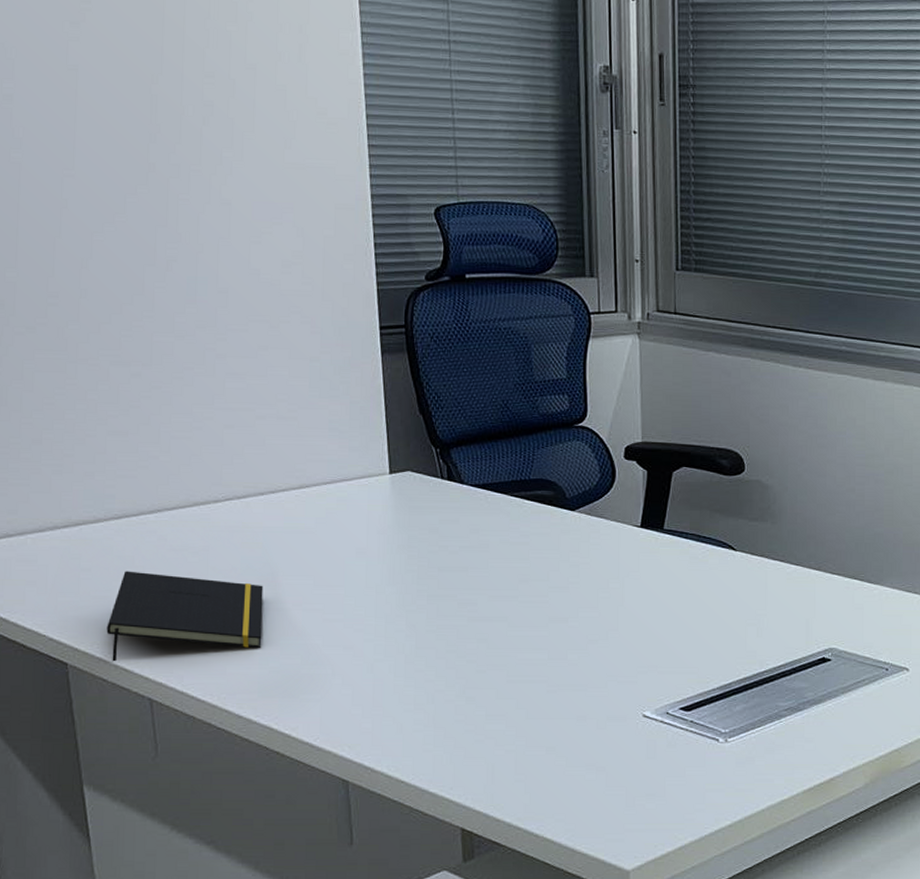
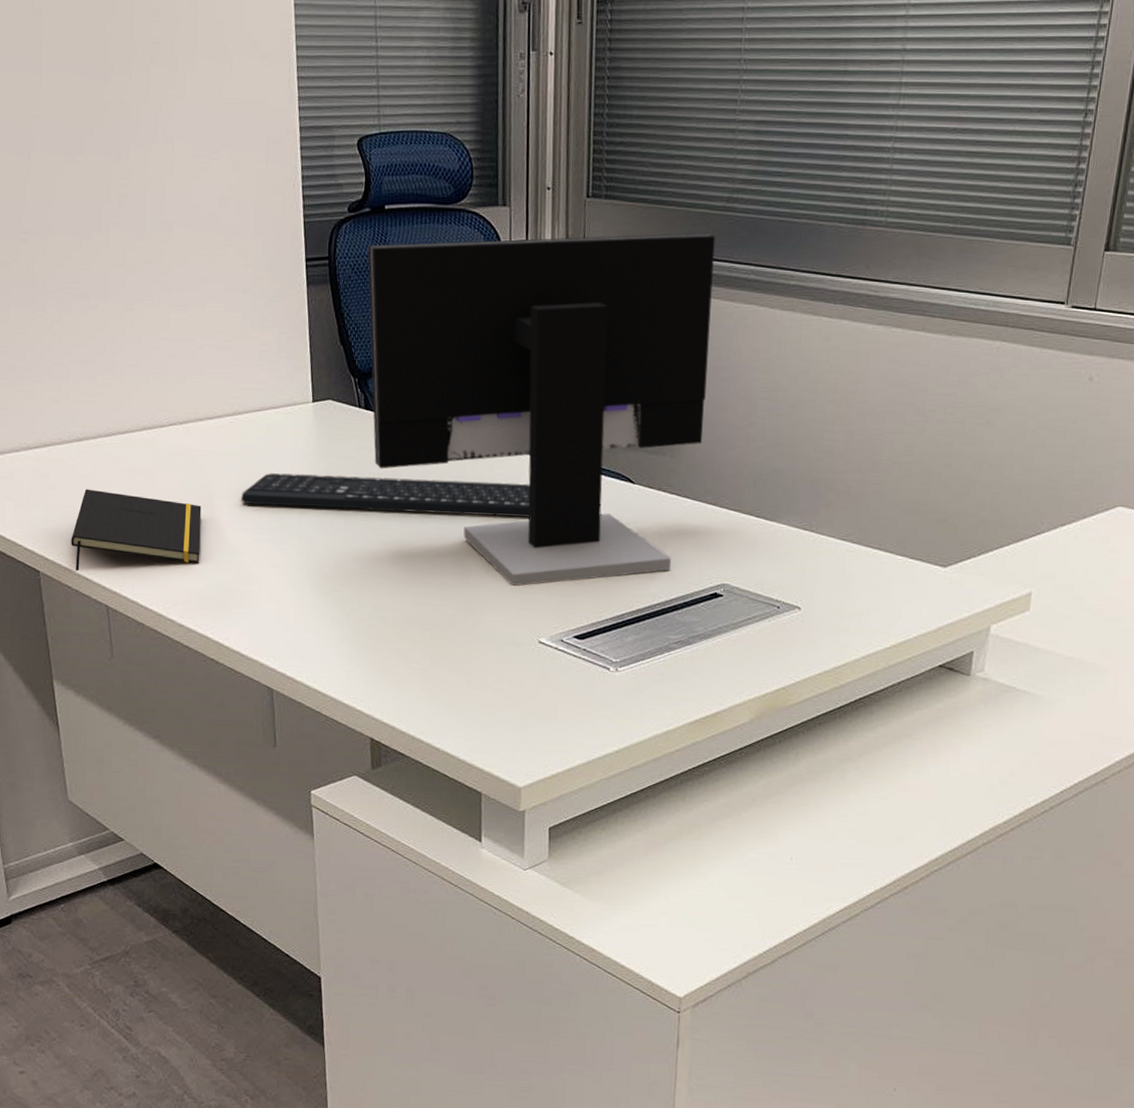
keyboard: none [309,549,629,587] -> present [241,473,530,517]
computer monitor: none [448,306,806,658] -> present [367,232,715,586]

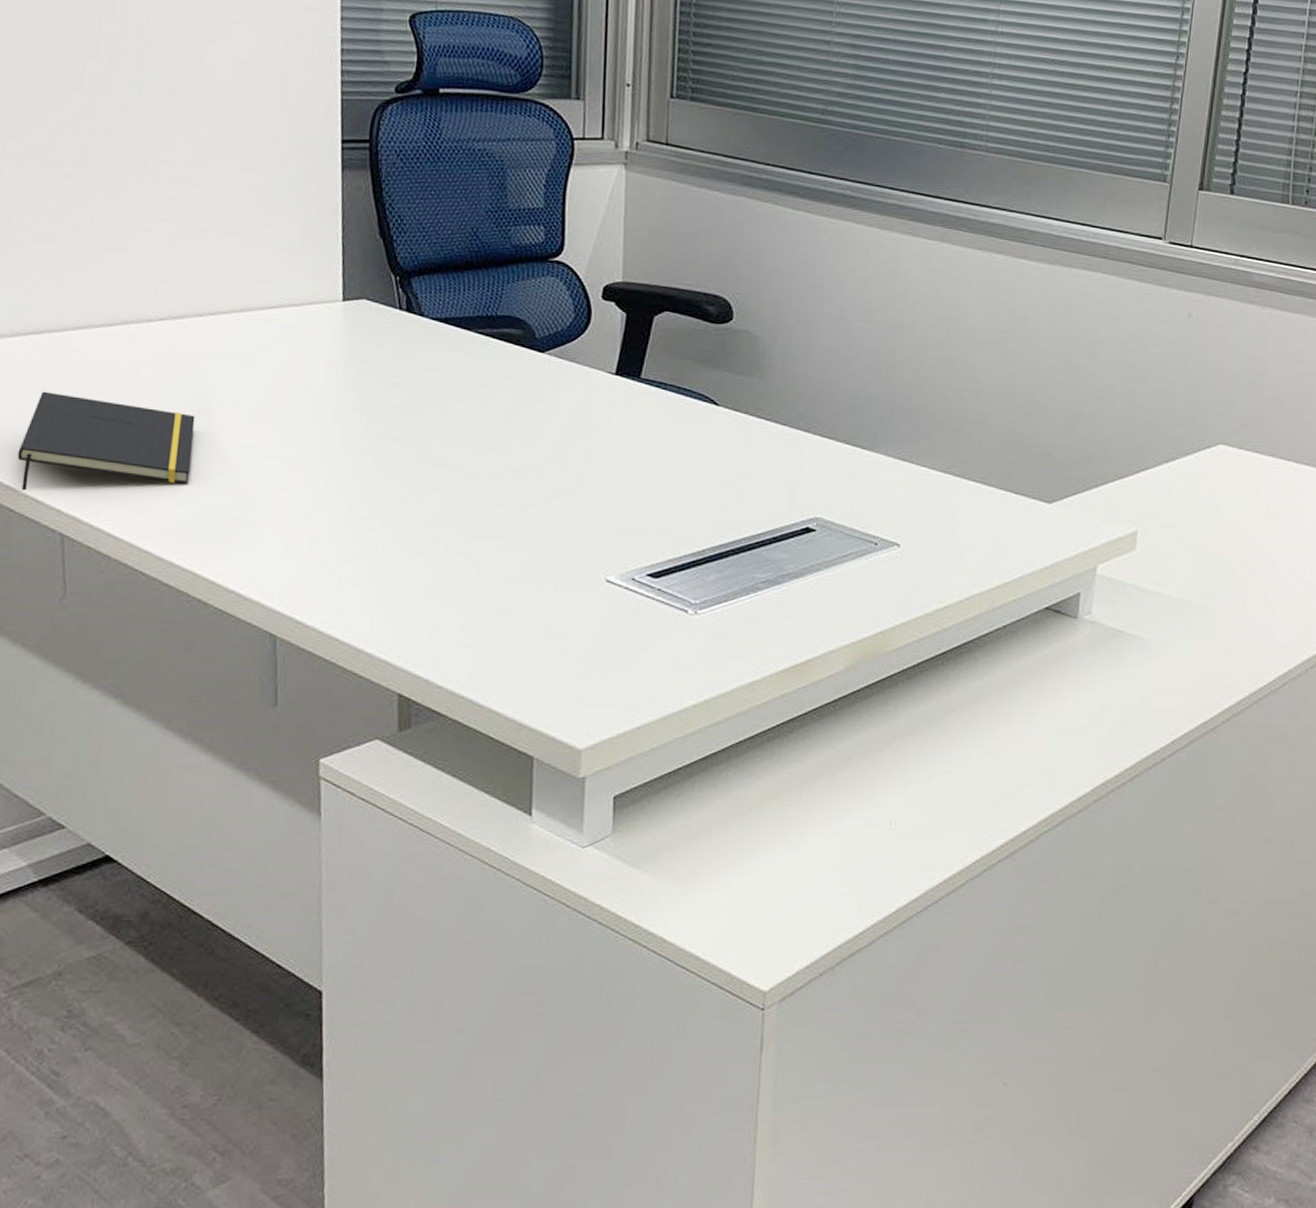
keyboard: present [241,473,530,517] -> none [247,380,600,439]
computer monitor: present [367,232,715,586] -> none [415,130,809,517]

